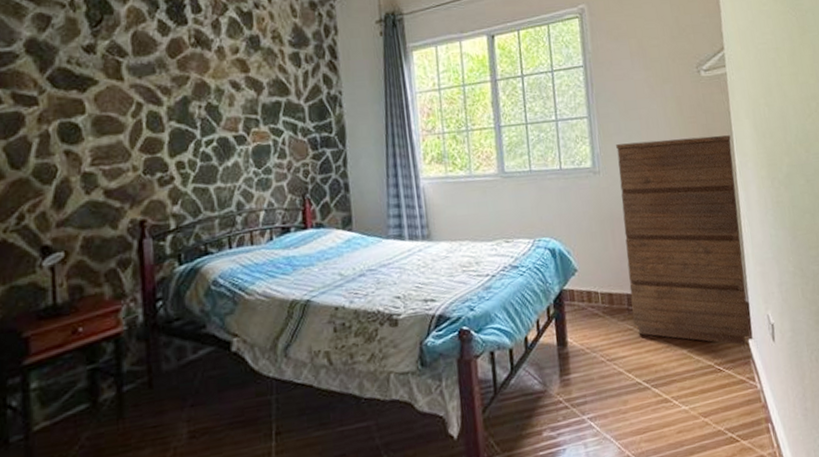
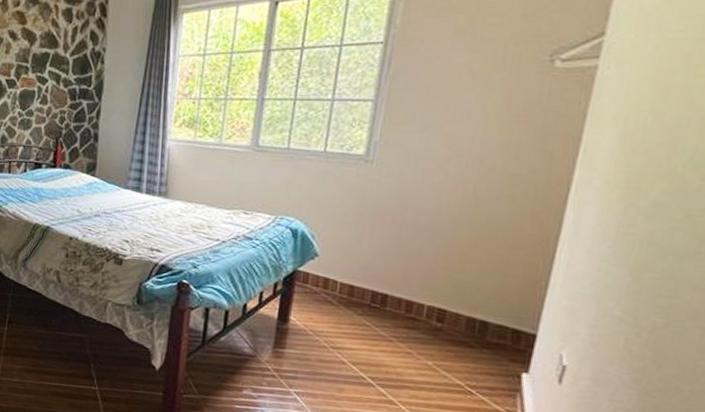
dresser: present [616,135,751,345] -> none [372,135,577,377]

